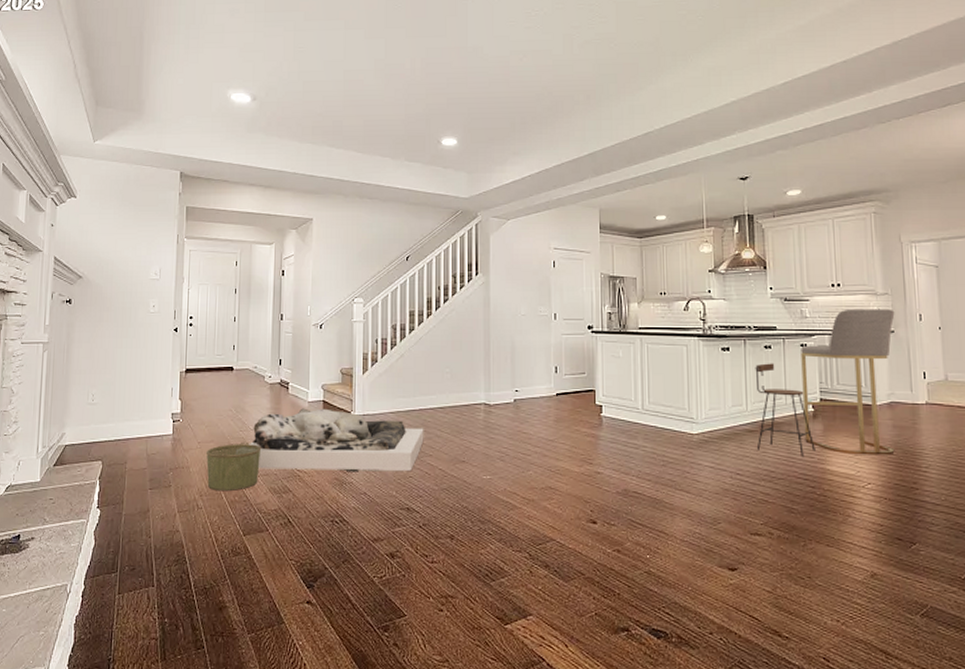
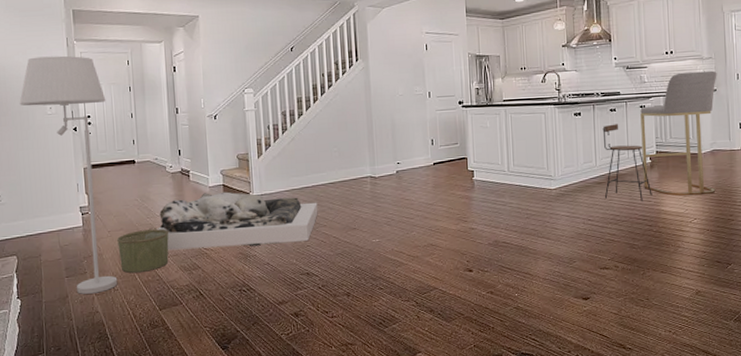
floor lamp: none [123,252,210,510] -> present [19,55,118,294]

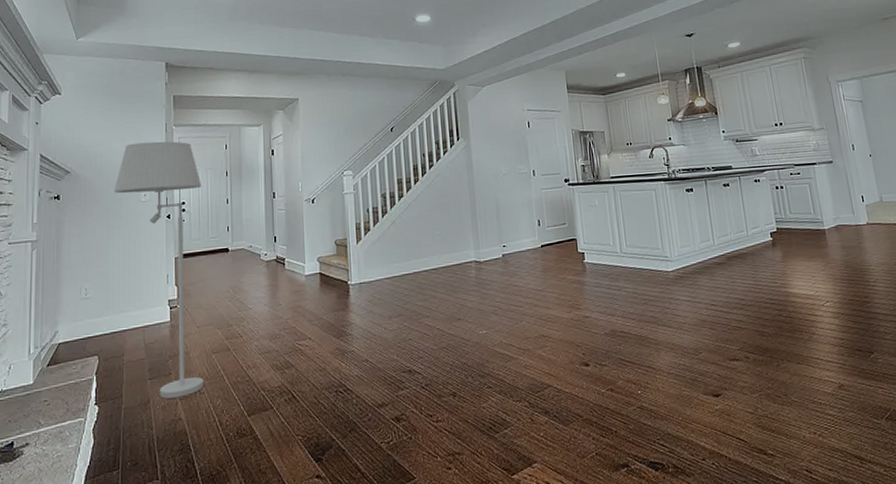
basket: present [117,227,169,274] -> none [206,321,262,374]
dog bed: present [146,191,318,251] -> none [237,280,421,347]
bar stool: present [602,124,652,201] -> none [717,199,778,283]
bar stool: present [640,70,717,197] -> none [755,142,846,277]

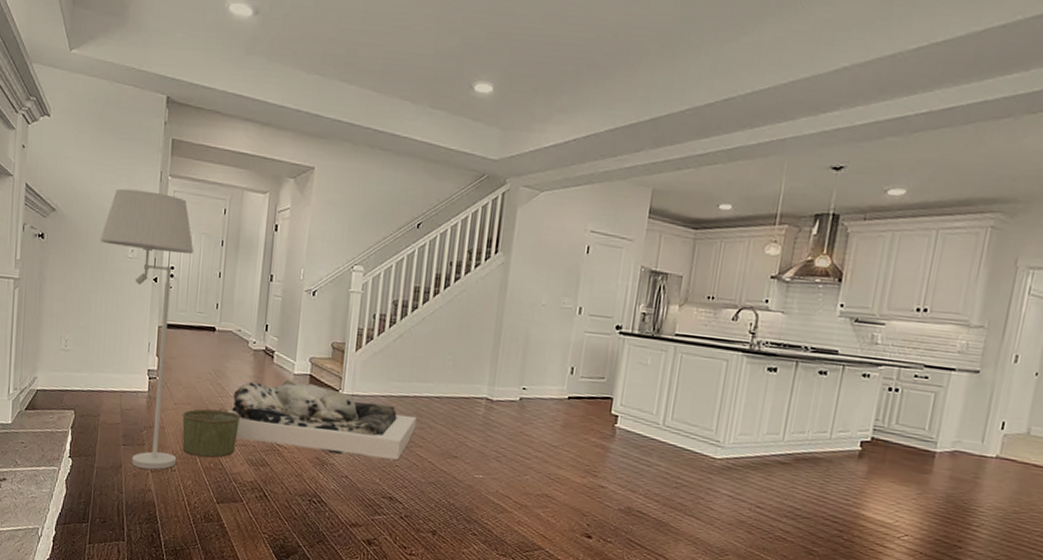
basket: none [206,321,262,374] -> present [182,408,241,458]
dog bed: none [237,280,421,347] -> present [214,380,417,460]

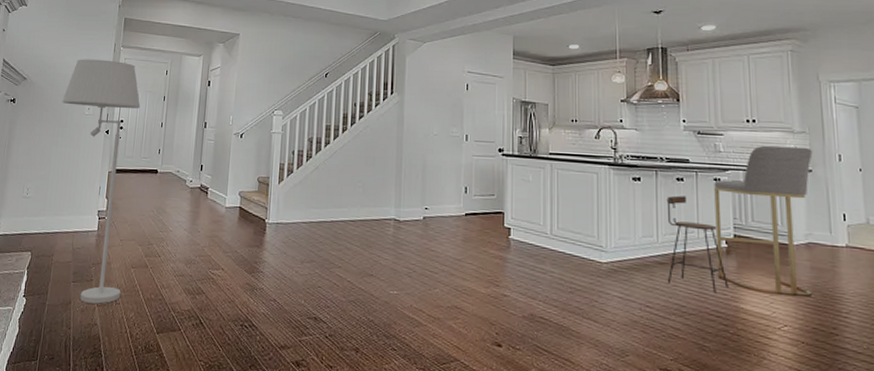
basket: present [182,408,241,458] -> none [126,241,179,289]
dog bed: present [214,380,417,460] -> none [155,213,335,281]
bar stool: none [785,390,854,498] -> present [666,195,729,293]
bar stool: none [842,339,986,509] -> present [714,145,813,298]

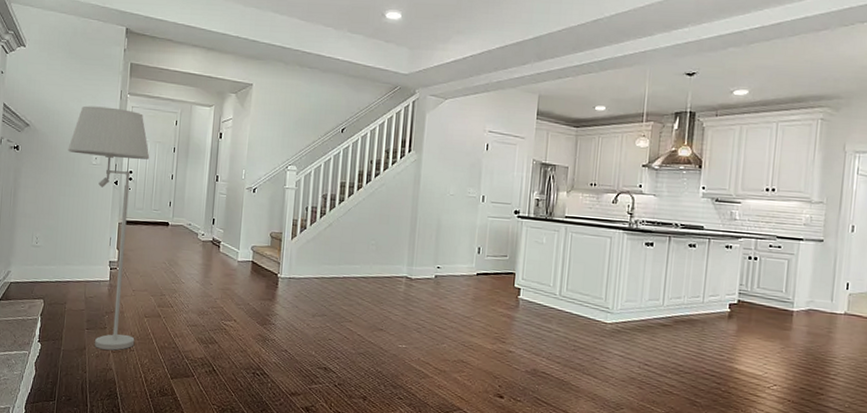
bar stool: present [666,195,729,293] -> none [667,261,727,354]
bar stool: present [714,145,813,298] -> none [717,214,827,361]

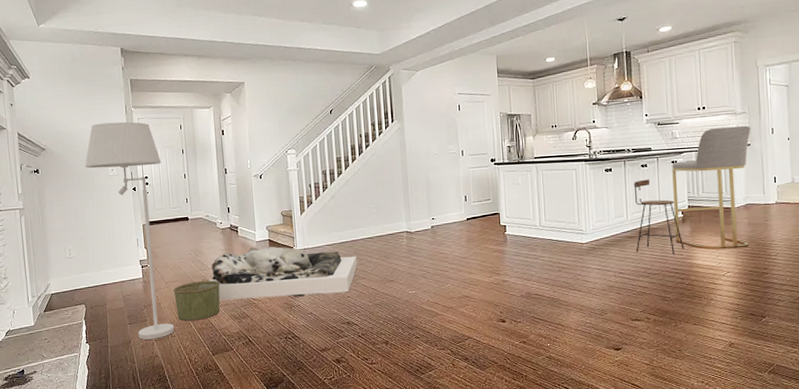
basket: none [139,293,192,338] -> present [174,279,220,321]
dog bed: none [168,266,346,334] -> present [199,246,358,300]
bar stool: none [667,261,727,354] -> present [633,179,684,255]
bar stool: none [717,214,827,361] -> present [672,125,751,250]

